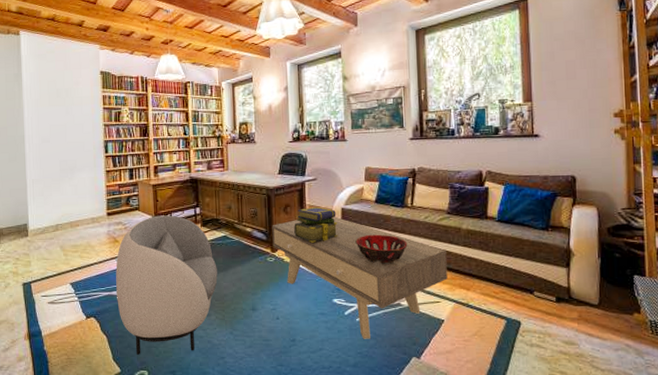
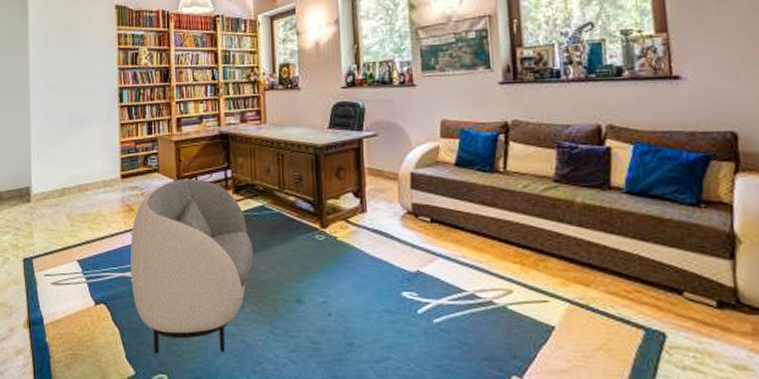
coffee table: present [272,216,448,339] -> none [321,183,558,348]
stack of books: present [294,206,338,243] -> none [349,170,407,217]
decorative bowl: present [355,234,408,264] -> none [430,207,501,247]

